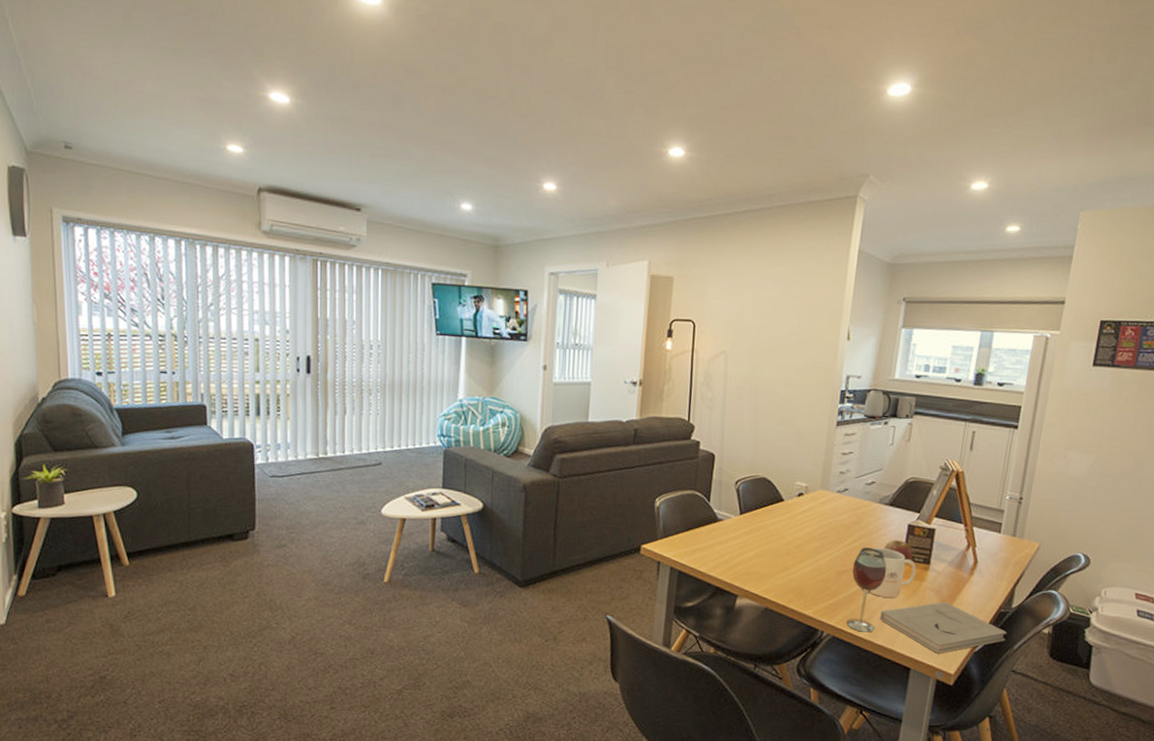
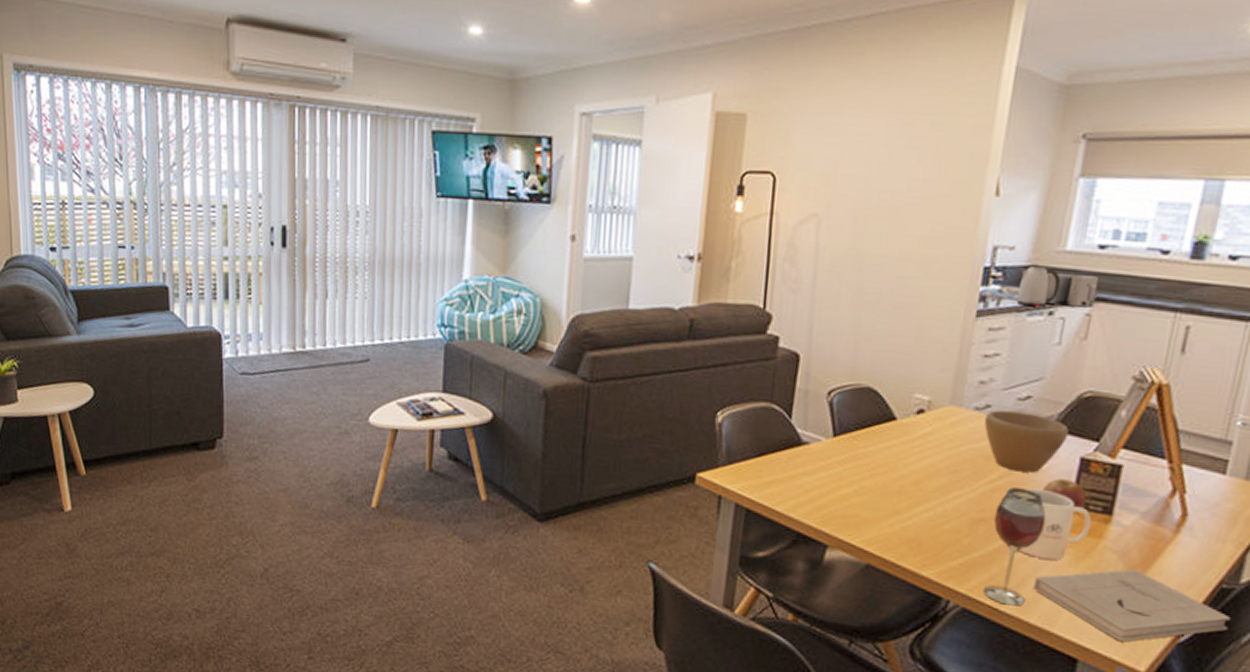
bowl: none [843,492,900,537] -> present [983,410,1069,473]

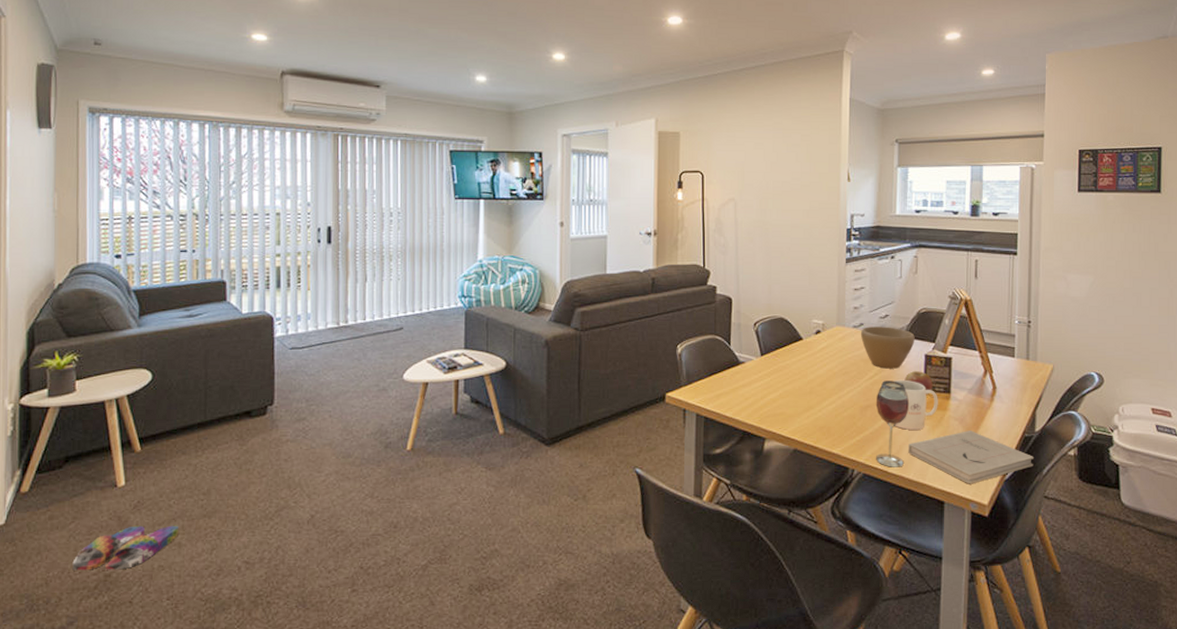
slippers: none [25,555,127,600] -> present [72,525,179,571]
kettle: present [1016,265,1061,308] -> none [870,226,895,254]
toaster: present [1045,272,1100,309] -> none [887,230,919,253]

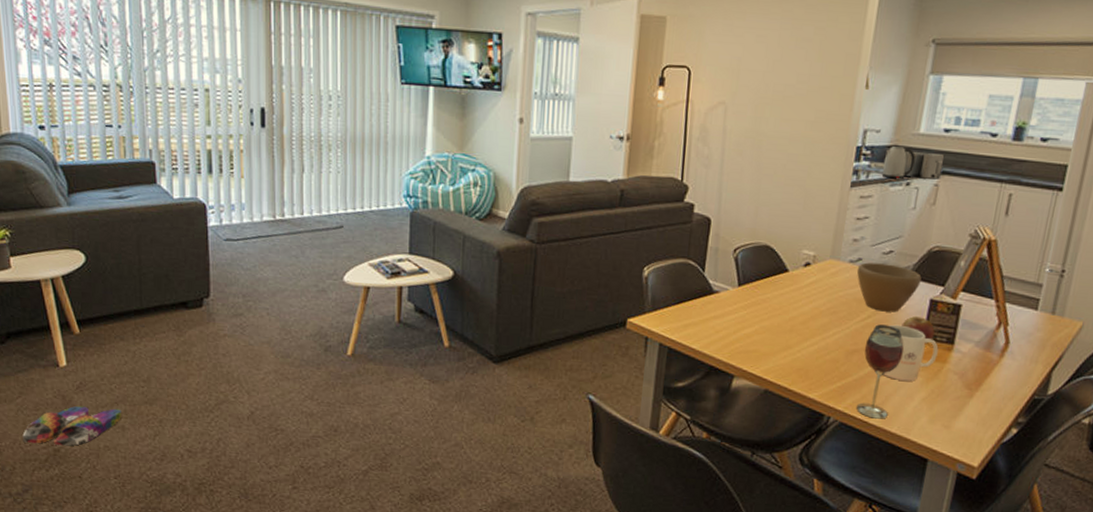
kettle: none [870,226,895,254] -> present [881,145,916,180]
toaster: none [887,230,919,253] -> present [904,151,945,181]
book: present [908,431,1033,484] -> none [894,387,1040,444]

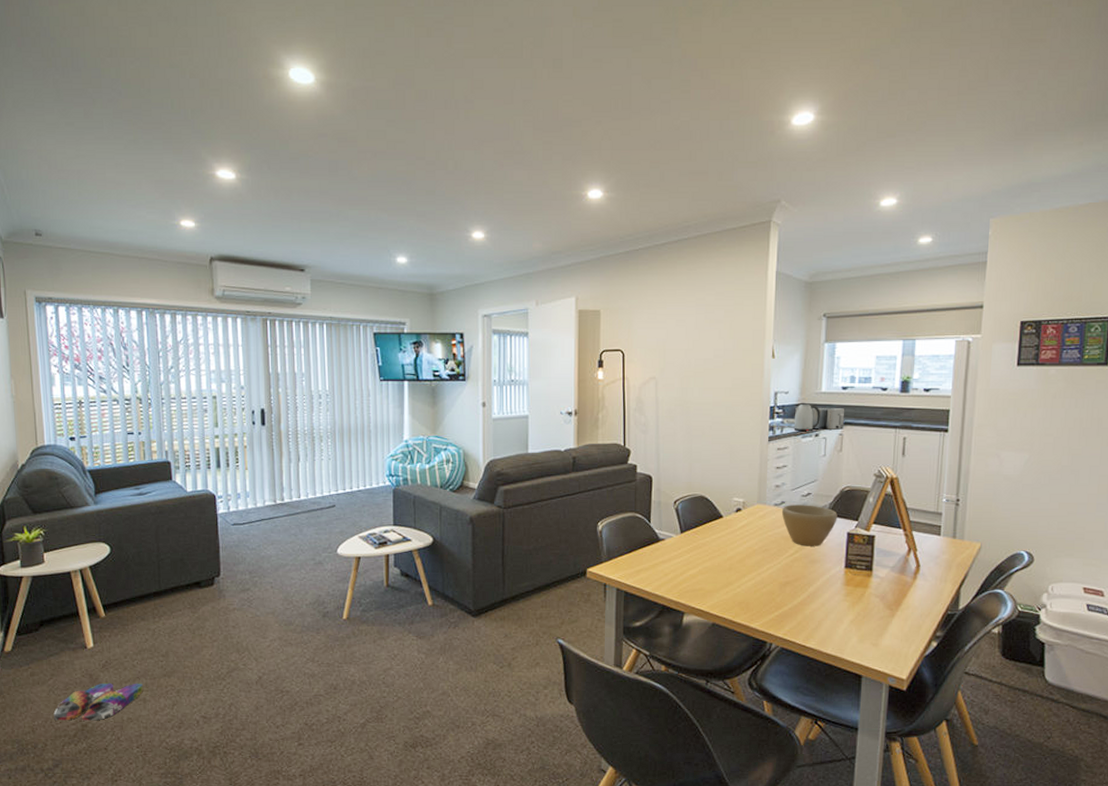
wineglass: present [857,324,905,419] -> none [794,558,830,642]
mug: present [883,324,939,381] -> none [813,557,860,606]
fruit: present [901,316,935,345] -> none [825,549,854,573]

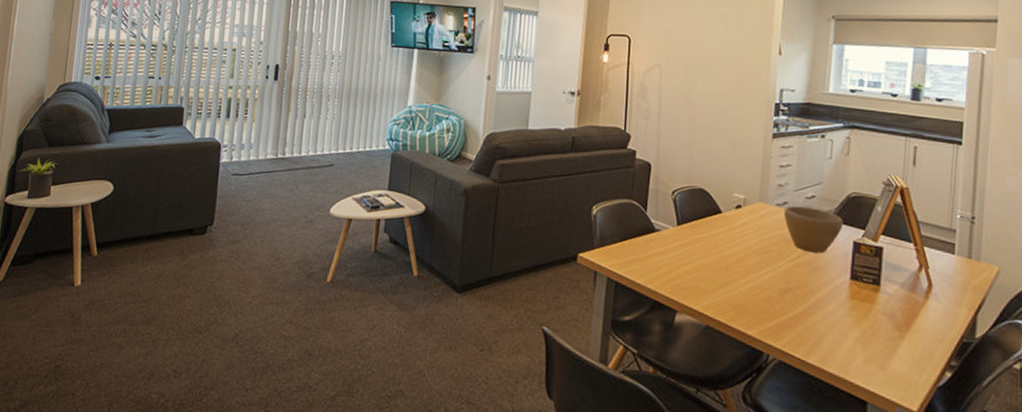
slippers: present [53,683,143,721] -> none [29,323,121,363]
kettle: present [793,403,820,432] -> none [799,103,827,133]
toaster: present [812,407,845,431] -> none [818,108,853,134]

